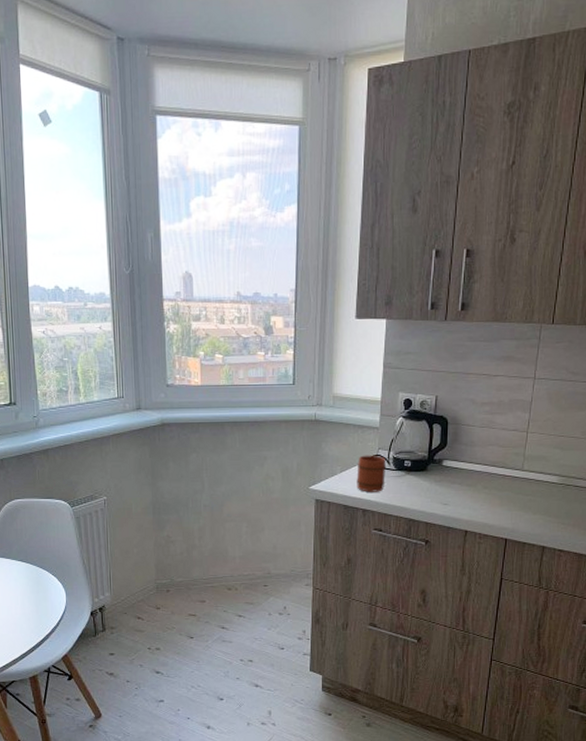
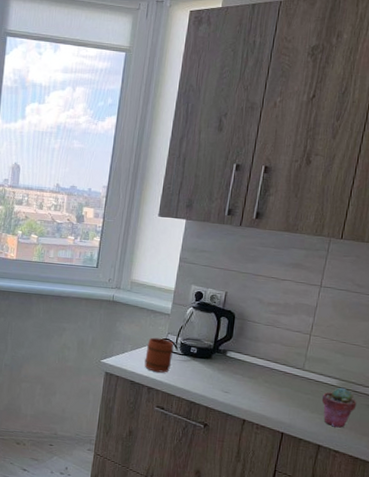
potted succulent: none [543,483,578,526] -> present [321,387,357,428]

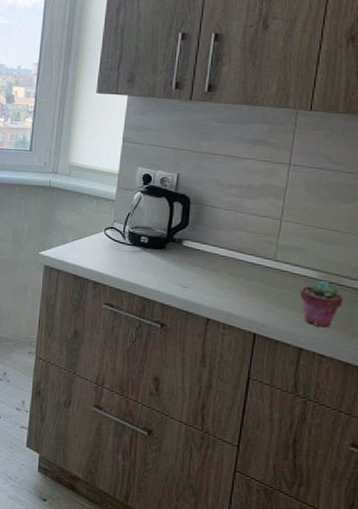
mug: present [144,337,174,373] -> none [88,226,122,266]

